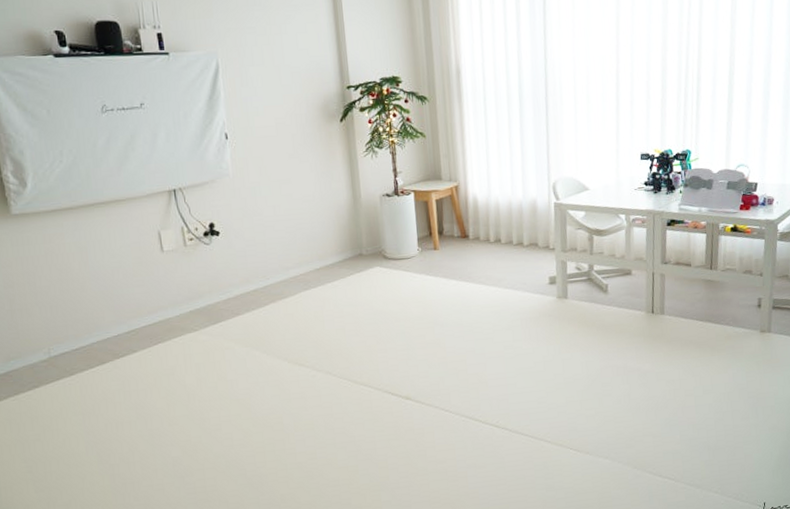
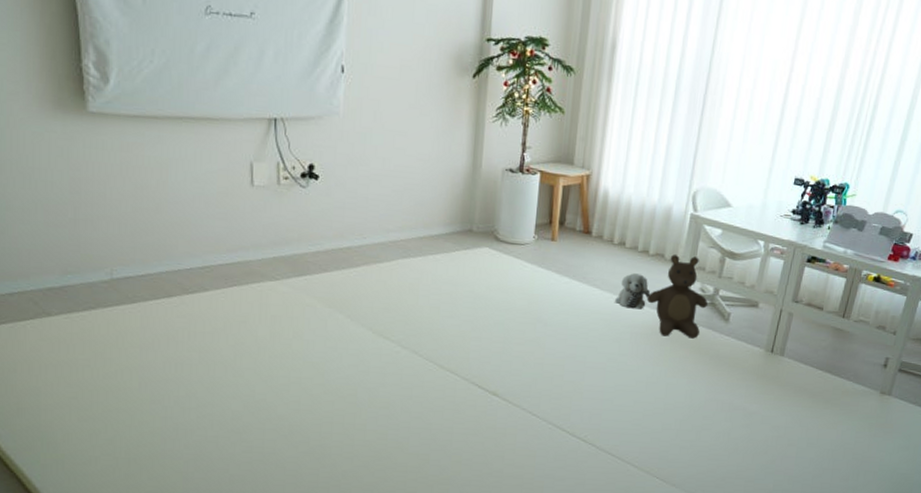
plush toy: none [501,264,532,298] -> present [615,273,651,310]
teddy bear: none [529,240,585,317] -> present [646,255,708,339]

